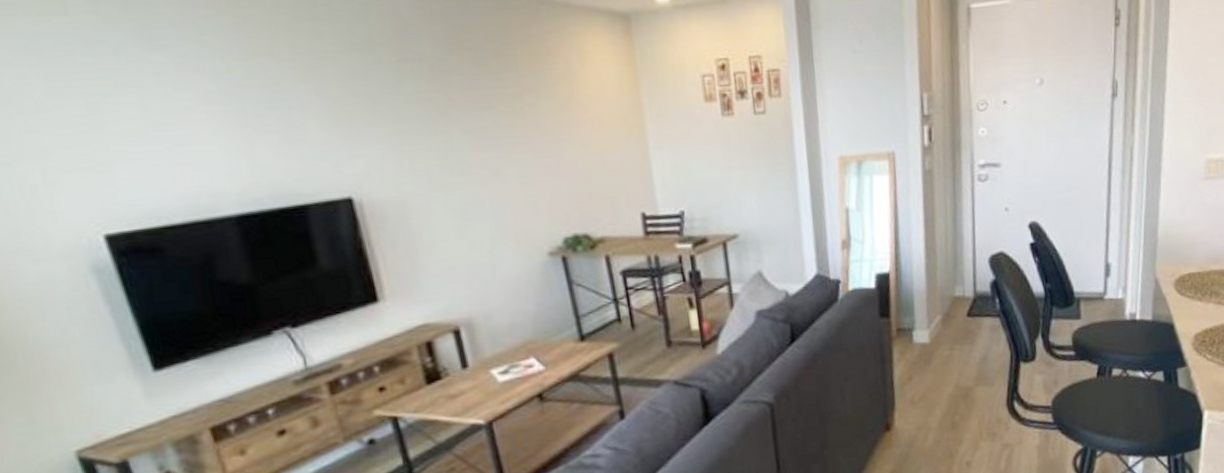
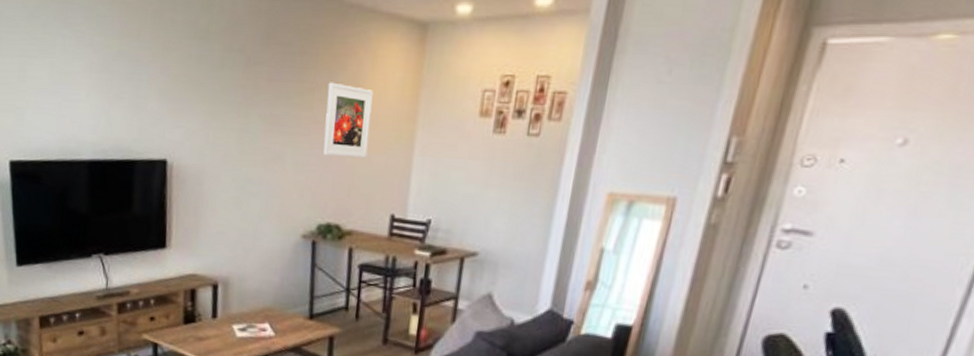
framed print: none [536,84,600,164] -> present [323,82,374,159]

